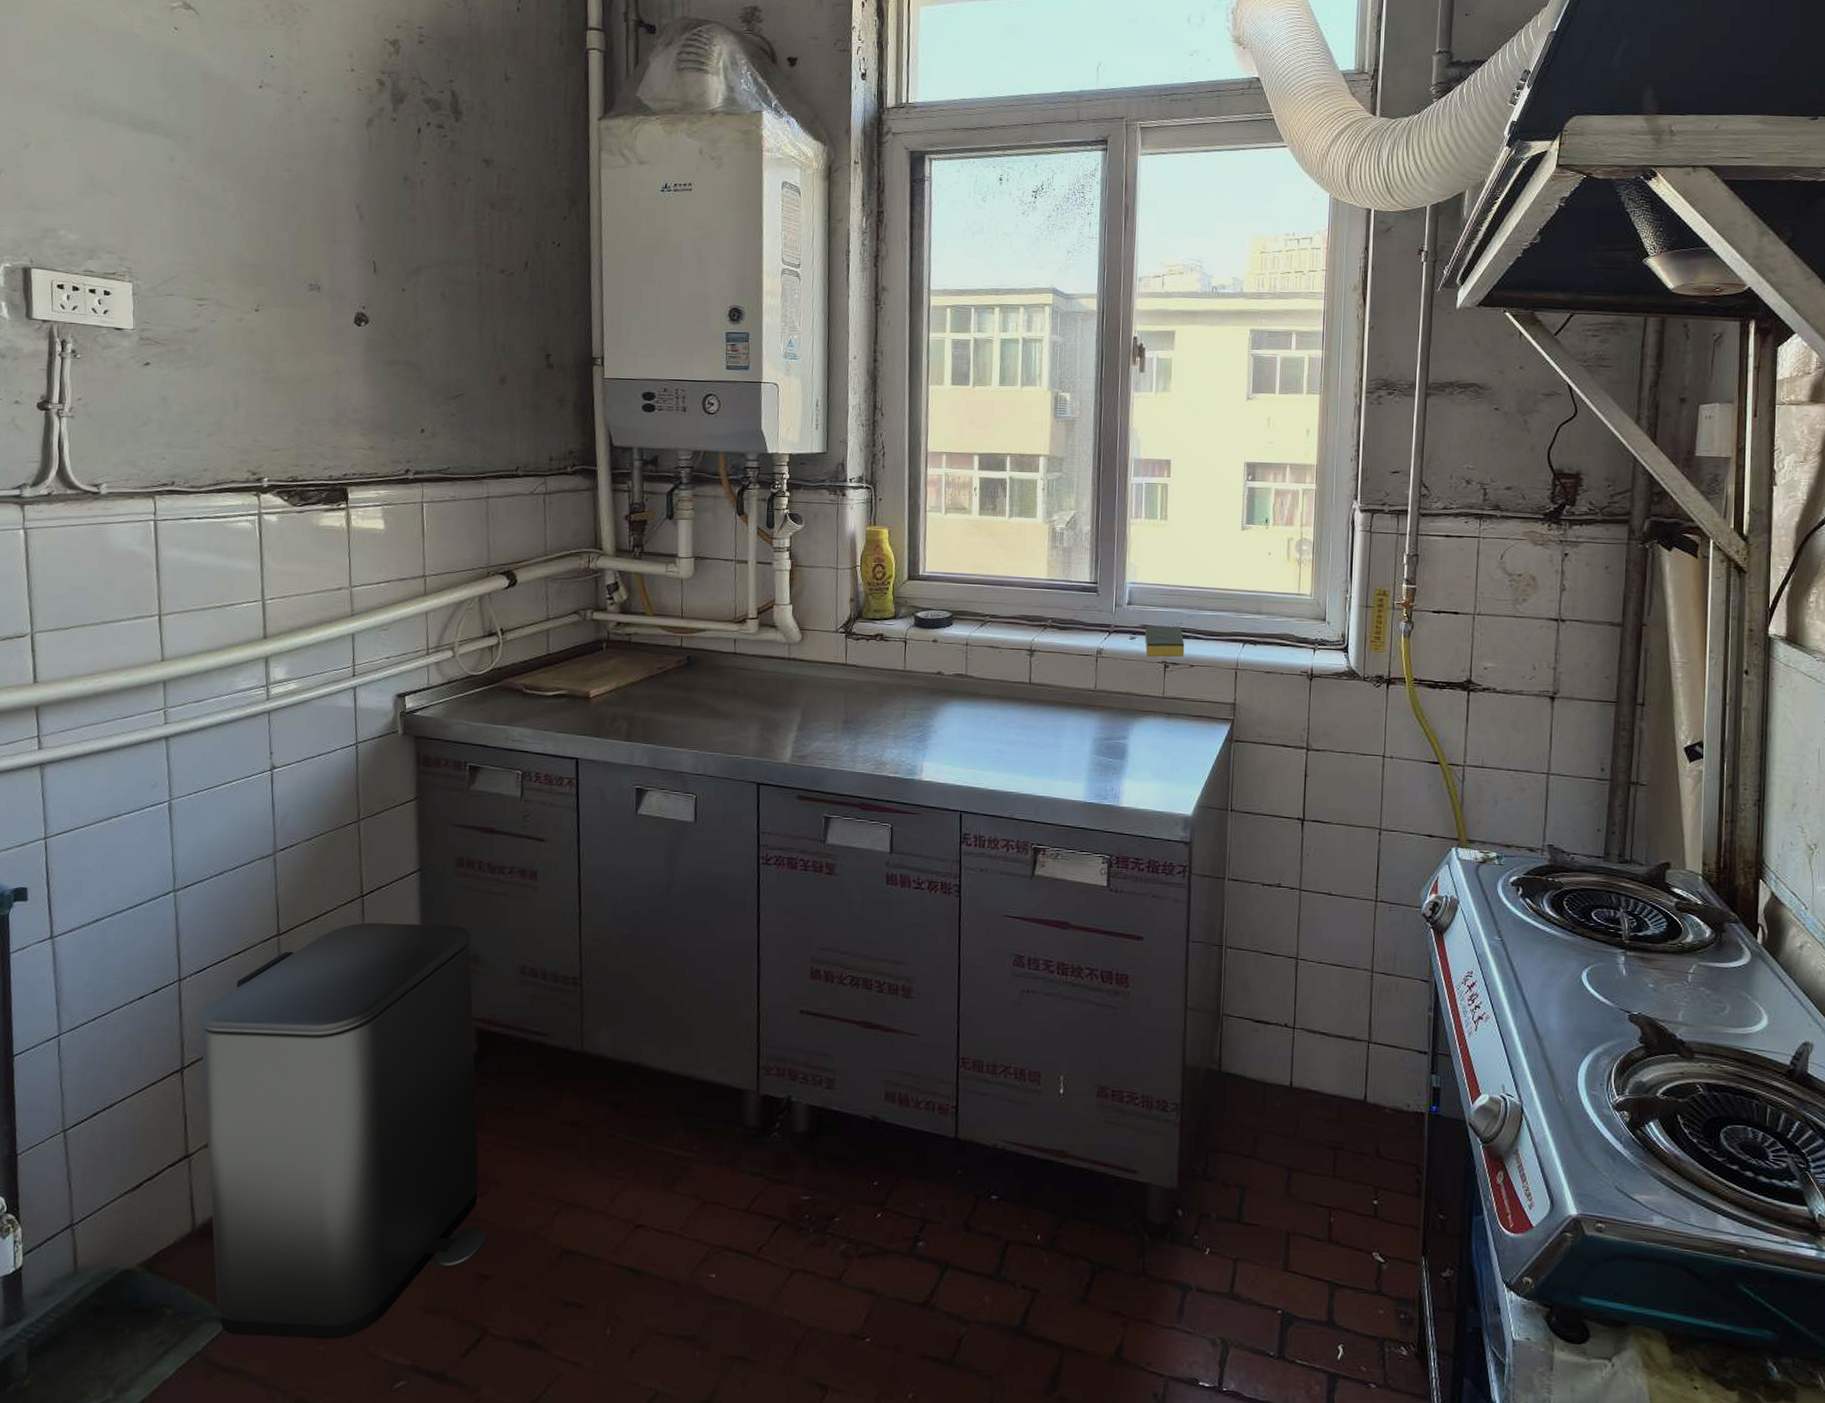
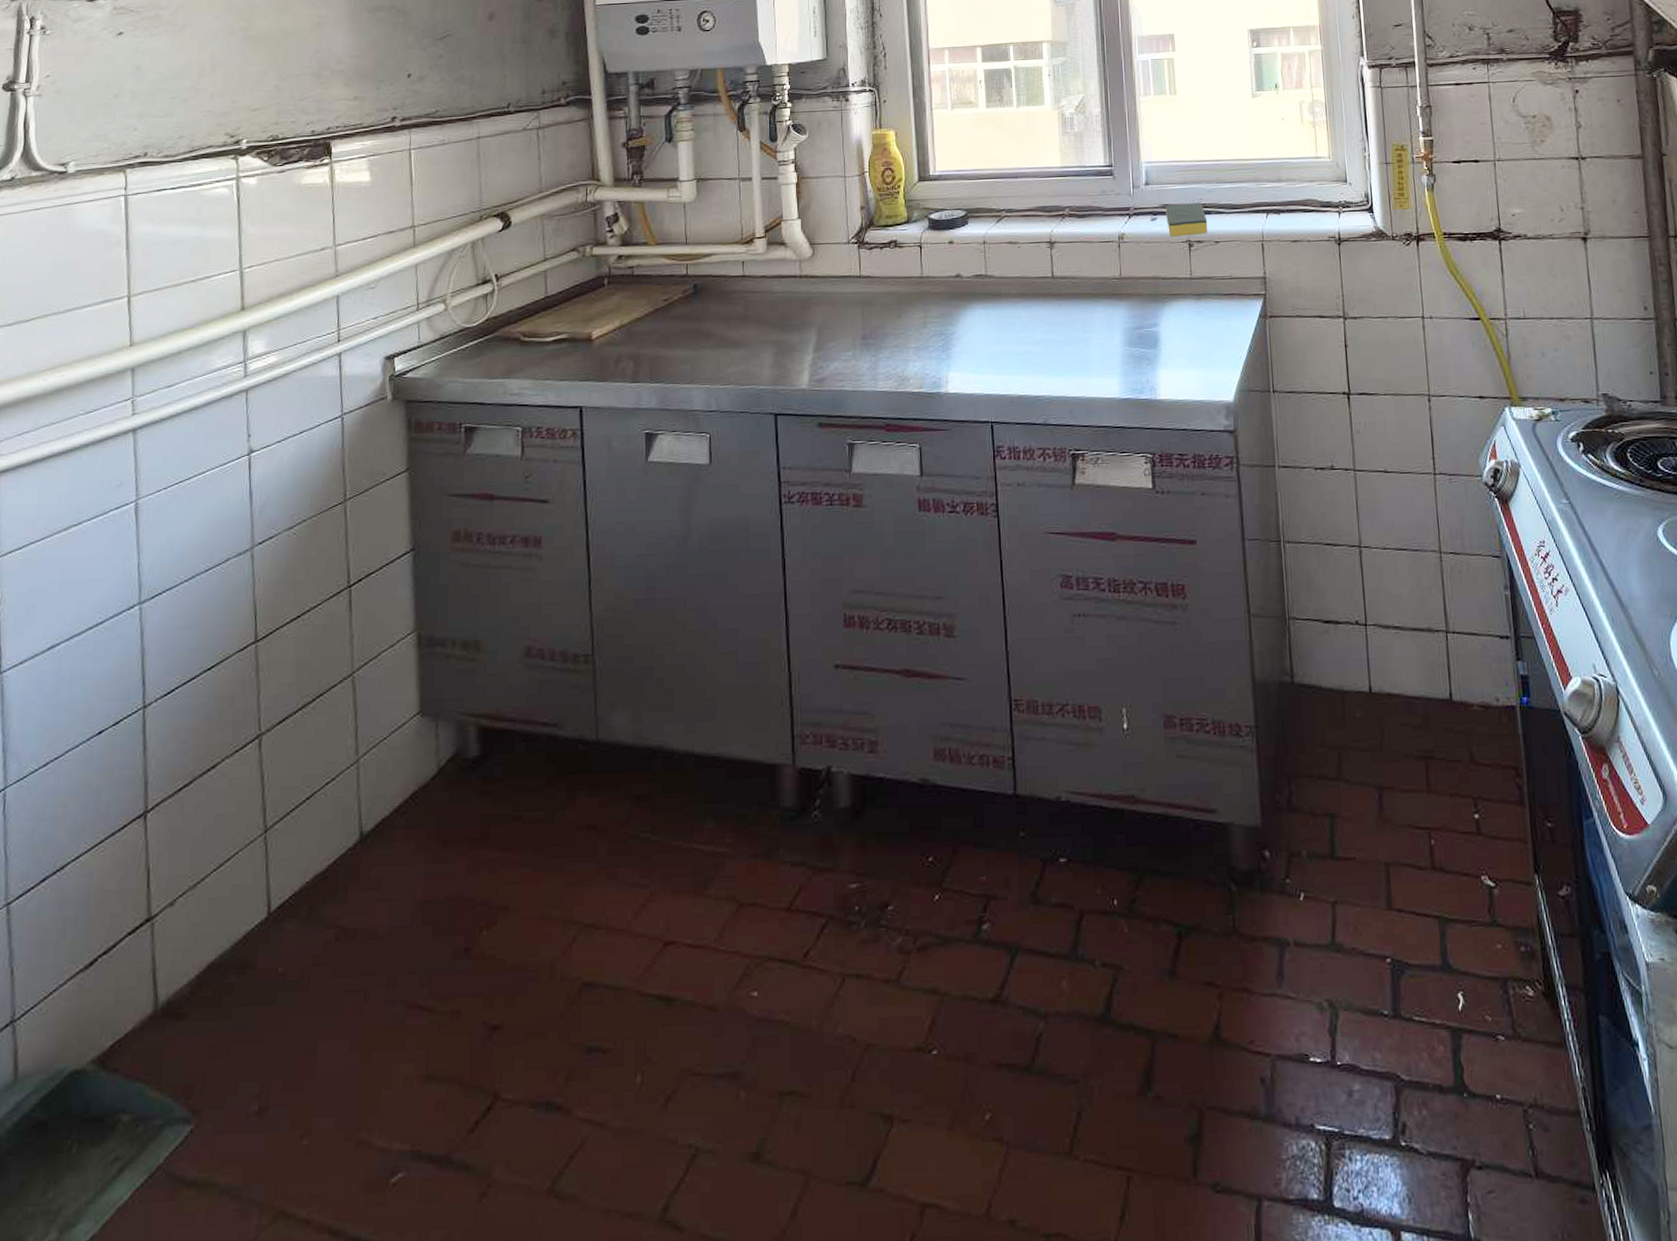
pedal bin: present [199,922,487,1339] -> none [166,608,495,1137]

